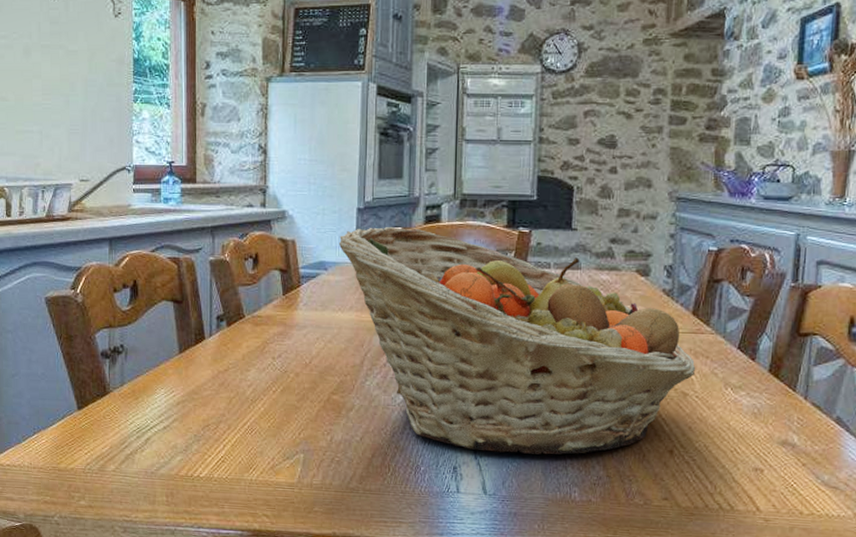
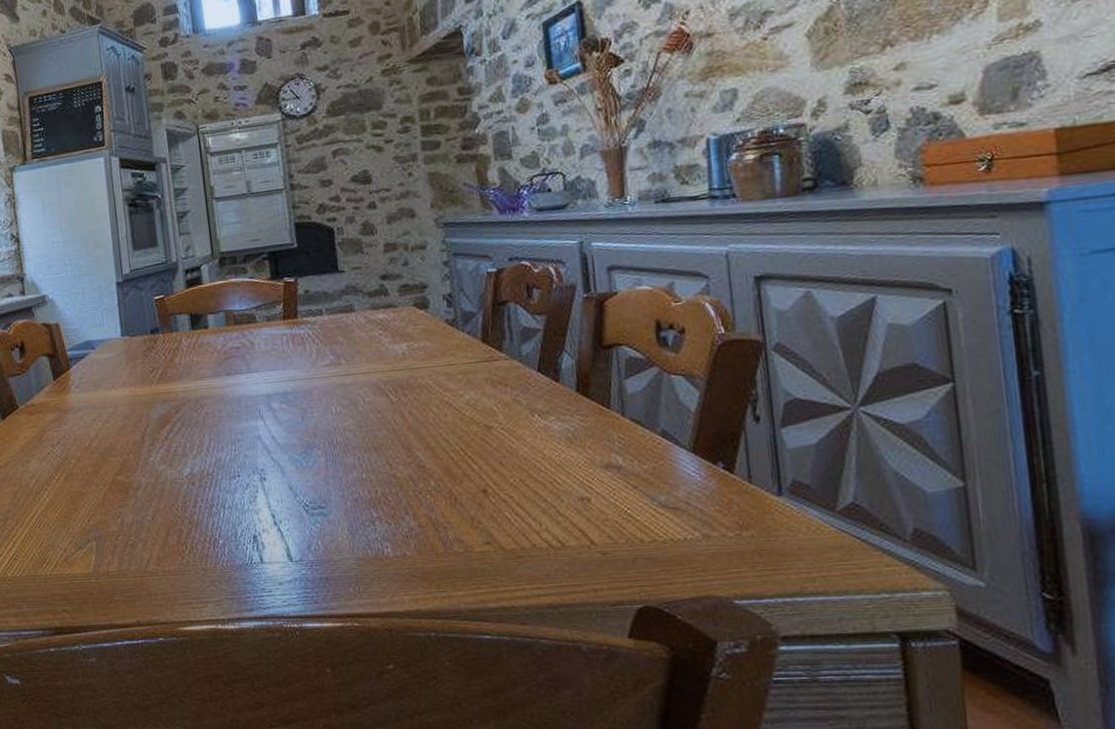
fruit basket: present [339,226,696,455] -> none [102,294,497,516]

